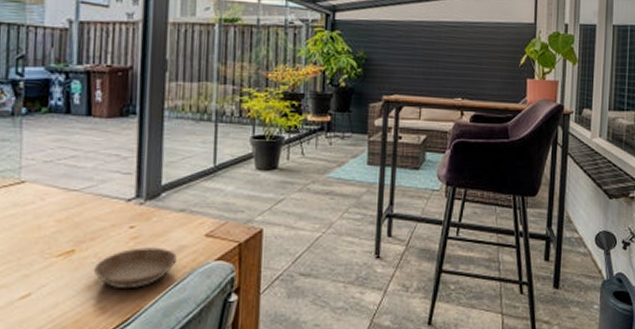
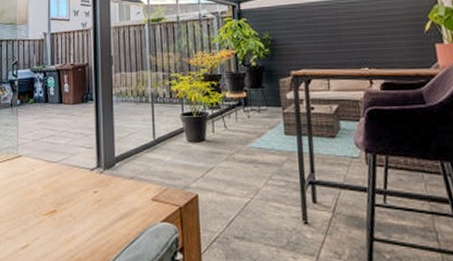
saucer: present [93,247,177,288] -> none [70,209,131,244]

